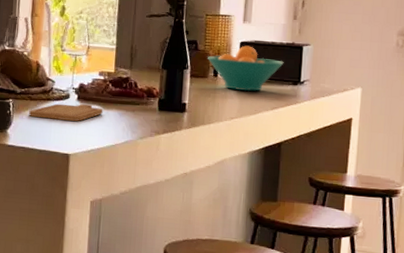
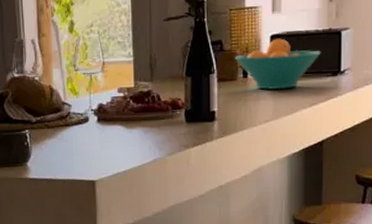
chopping board: present [29,103,103,122] -> none [47,125,126,146]

